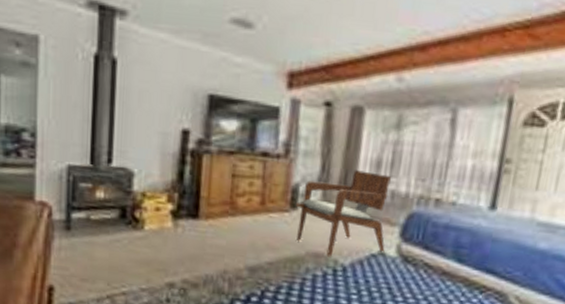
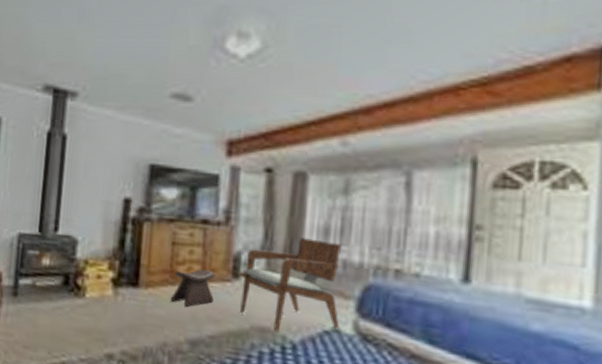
stool: none [230,200,274,236] -> present [170,269,215,307]

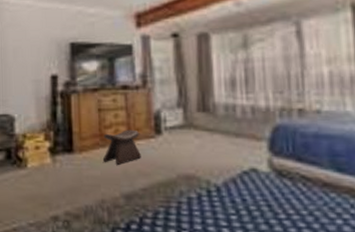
armchair: present [237,237,341,333] -> none [159,91,256,178]

